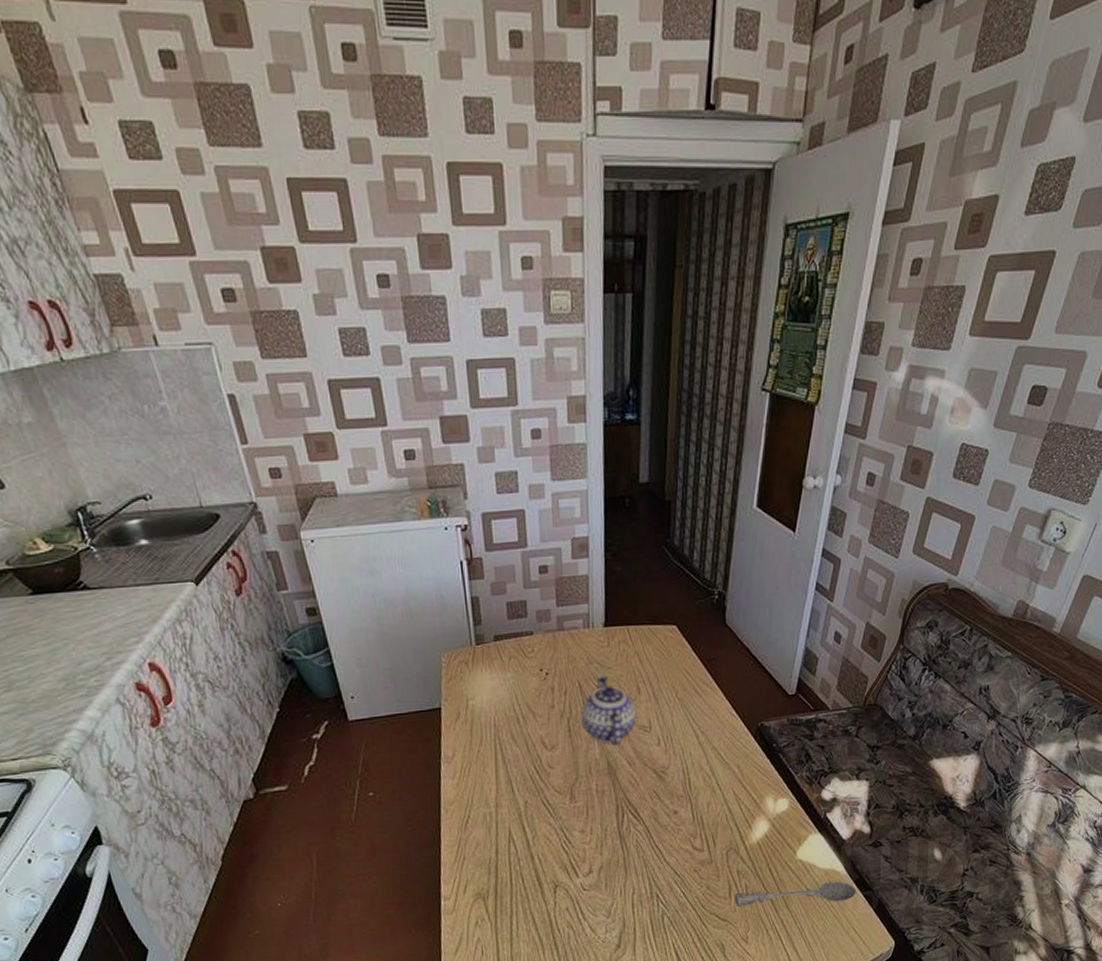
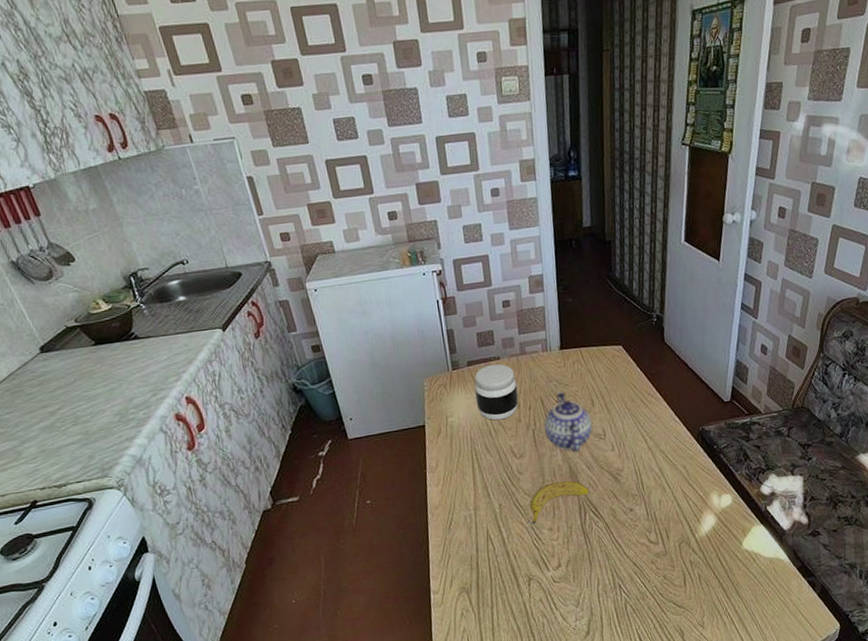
jar: none [501,640,553,706] -> present [474,364,519,421]
banana: none [556,777,630,826] -> present [527,480,590,525]
soupspoon: present [735,881,857,908] -> none [689,568,800,595]

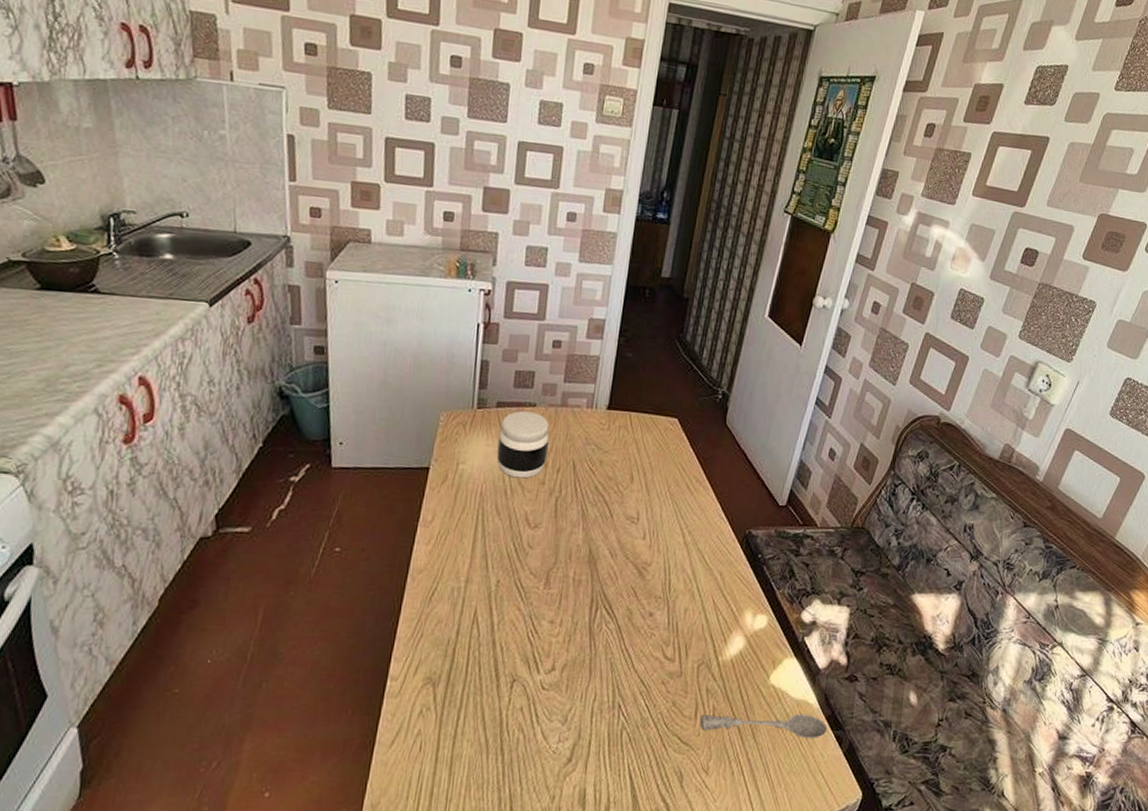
banana: present [527,480,590,525] -> none [526,565,608,613]
teapot: present [544,391,593,452] -> none [570,458,627,533]
soupspoon: none [689,568,800,595] -> present [700,714,828,738]

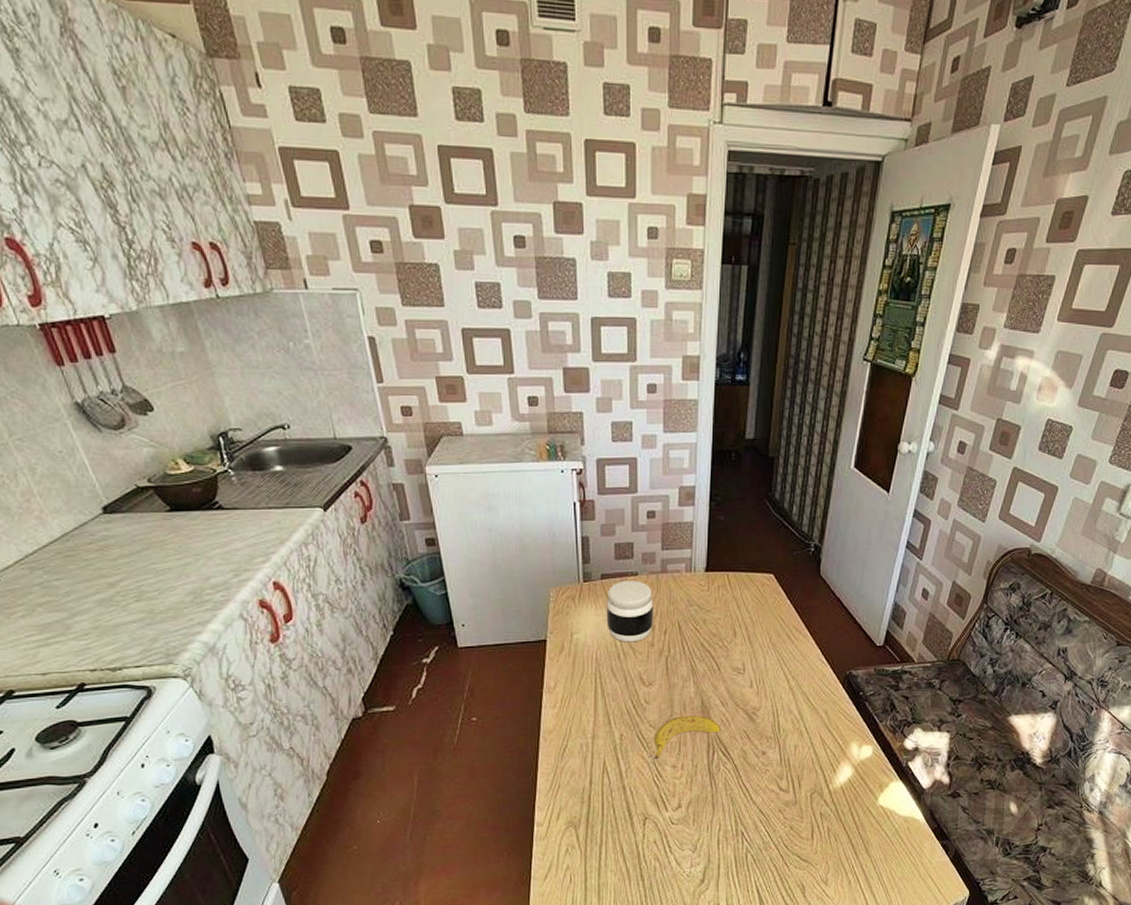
banana: none [526,565,608,613] -> present [649,716,722,760]
soupspoon: present [700,714,828,738] -> none [817,829,934,849]

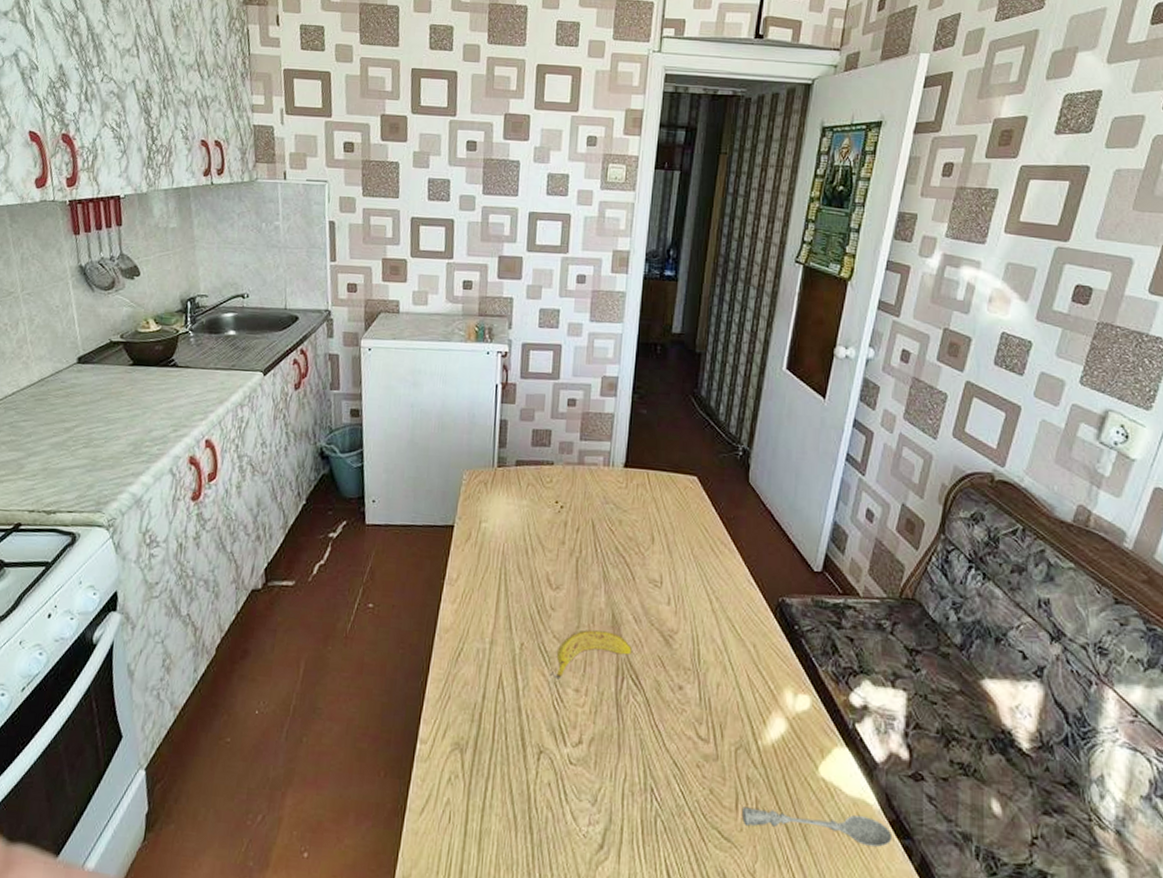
jar: present [606,581,654,642] -> none [517,469,568,538]
soupspoon: none [817,829,934,849] -> present [742,806,893,847]

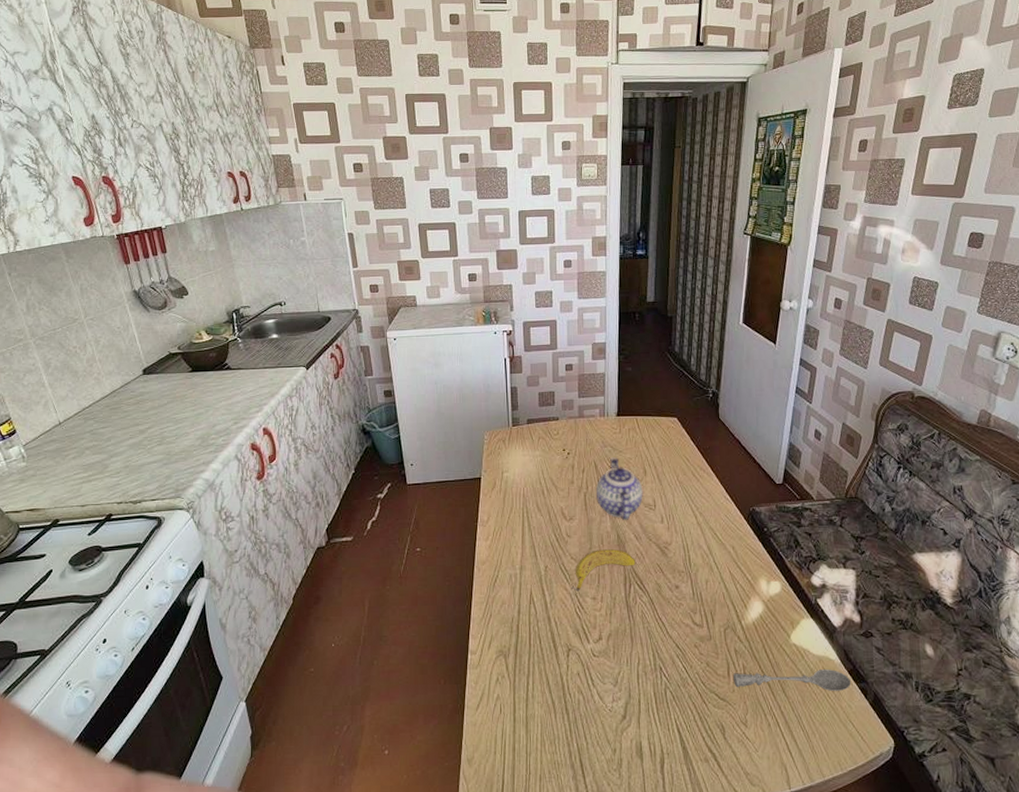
teapot: none [591,517,649,597] -> present [596,457,643,520]

